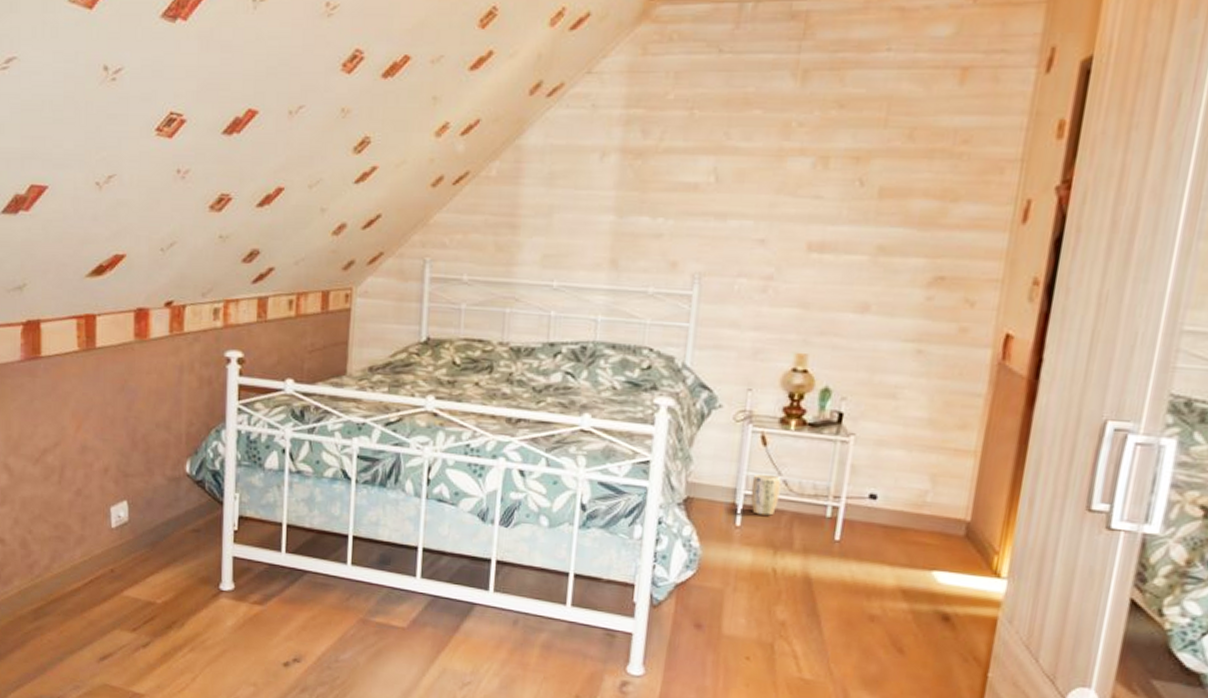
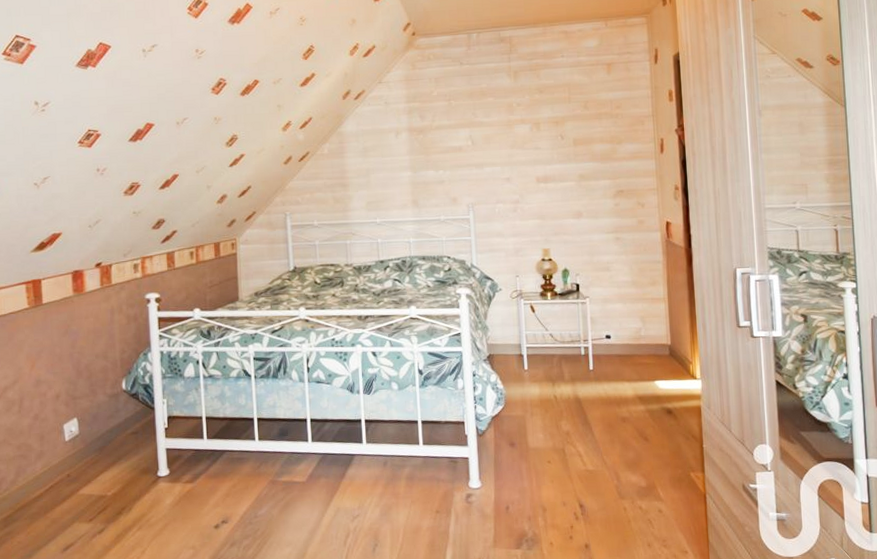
plant pot: present [750,473,781,516] -> none [530,331,549,360]

